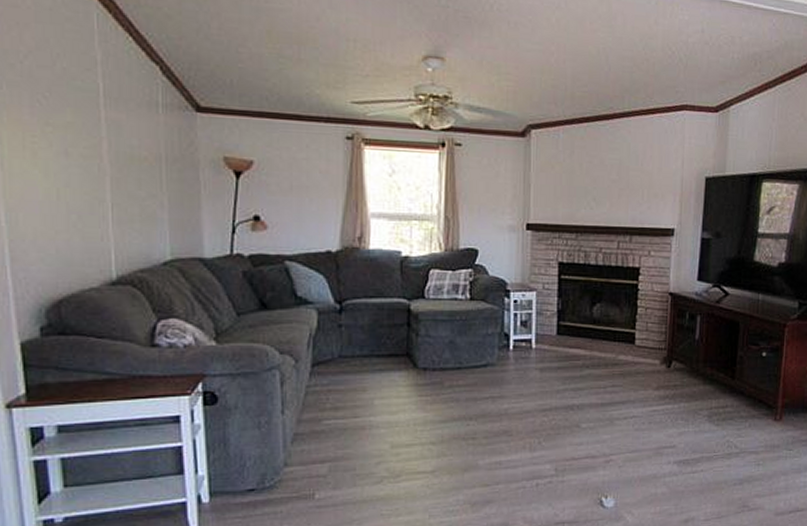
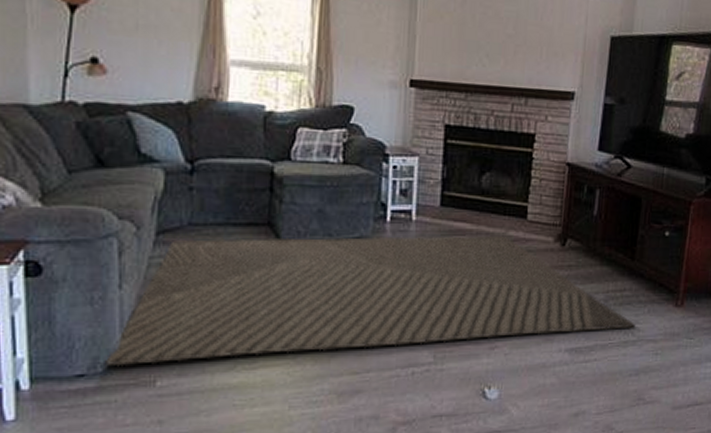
rug: none [272,360,738,482] -> present [106,235,636,367]

